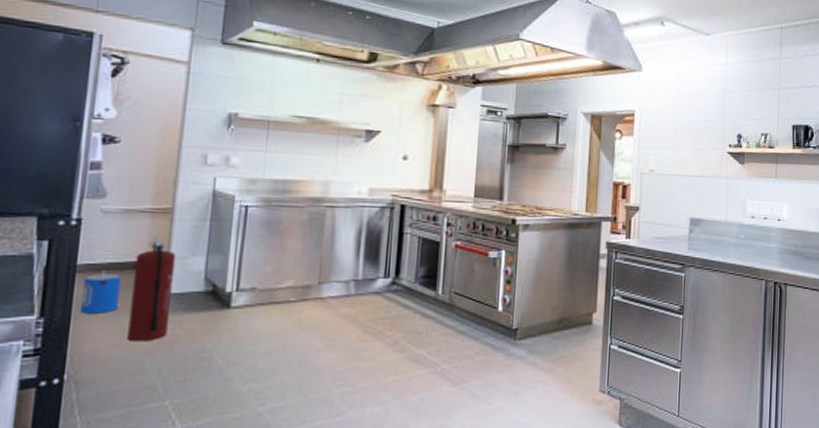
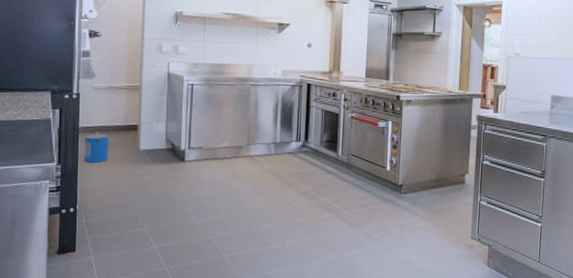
fire extinguisher: present [127,236,177,342] -> none [116,106,145,184]

